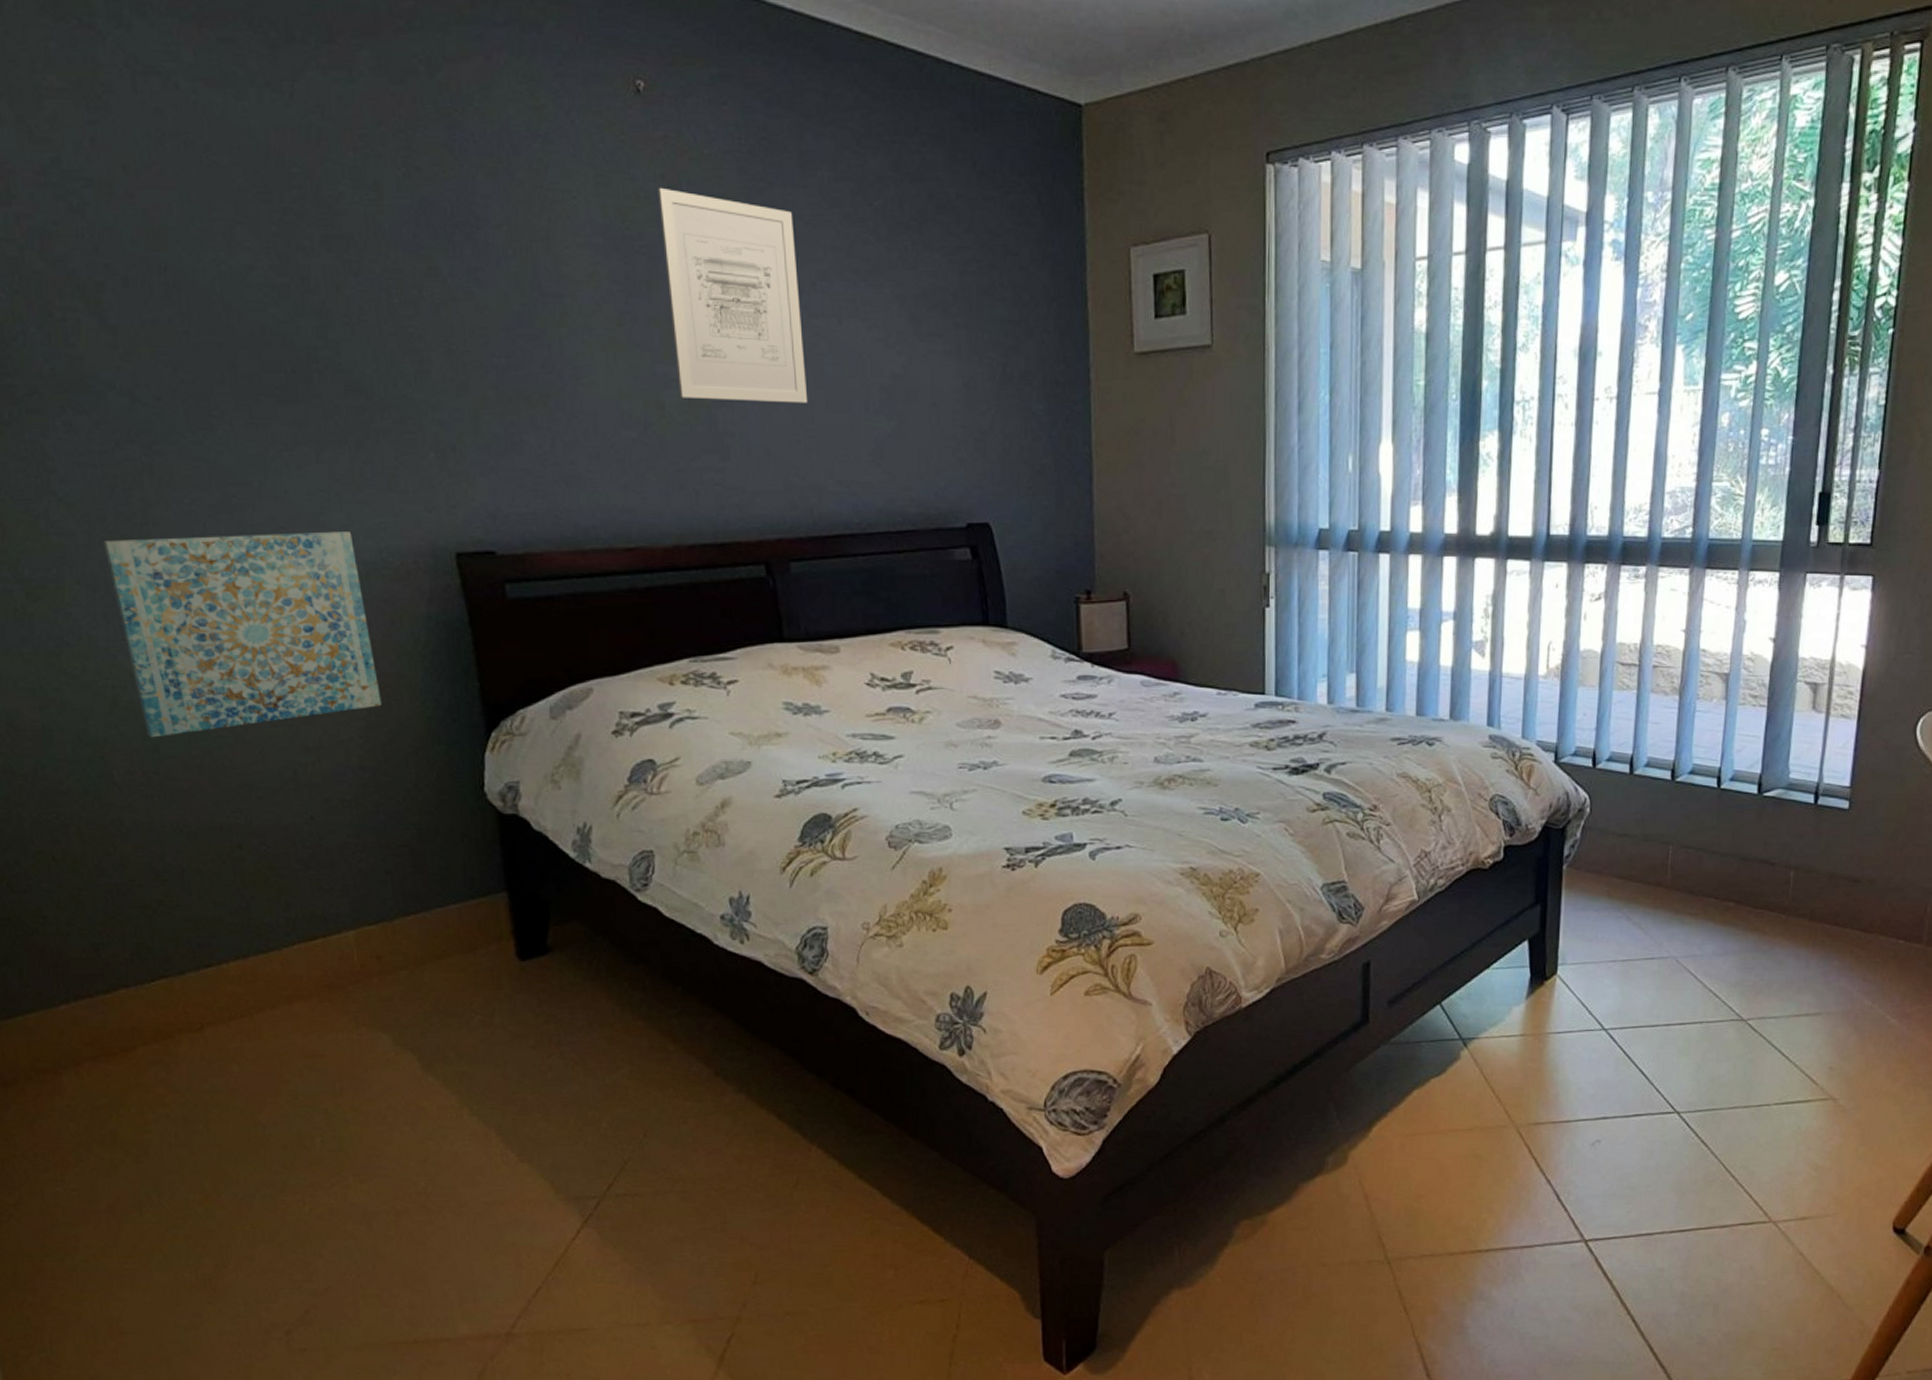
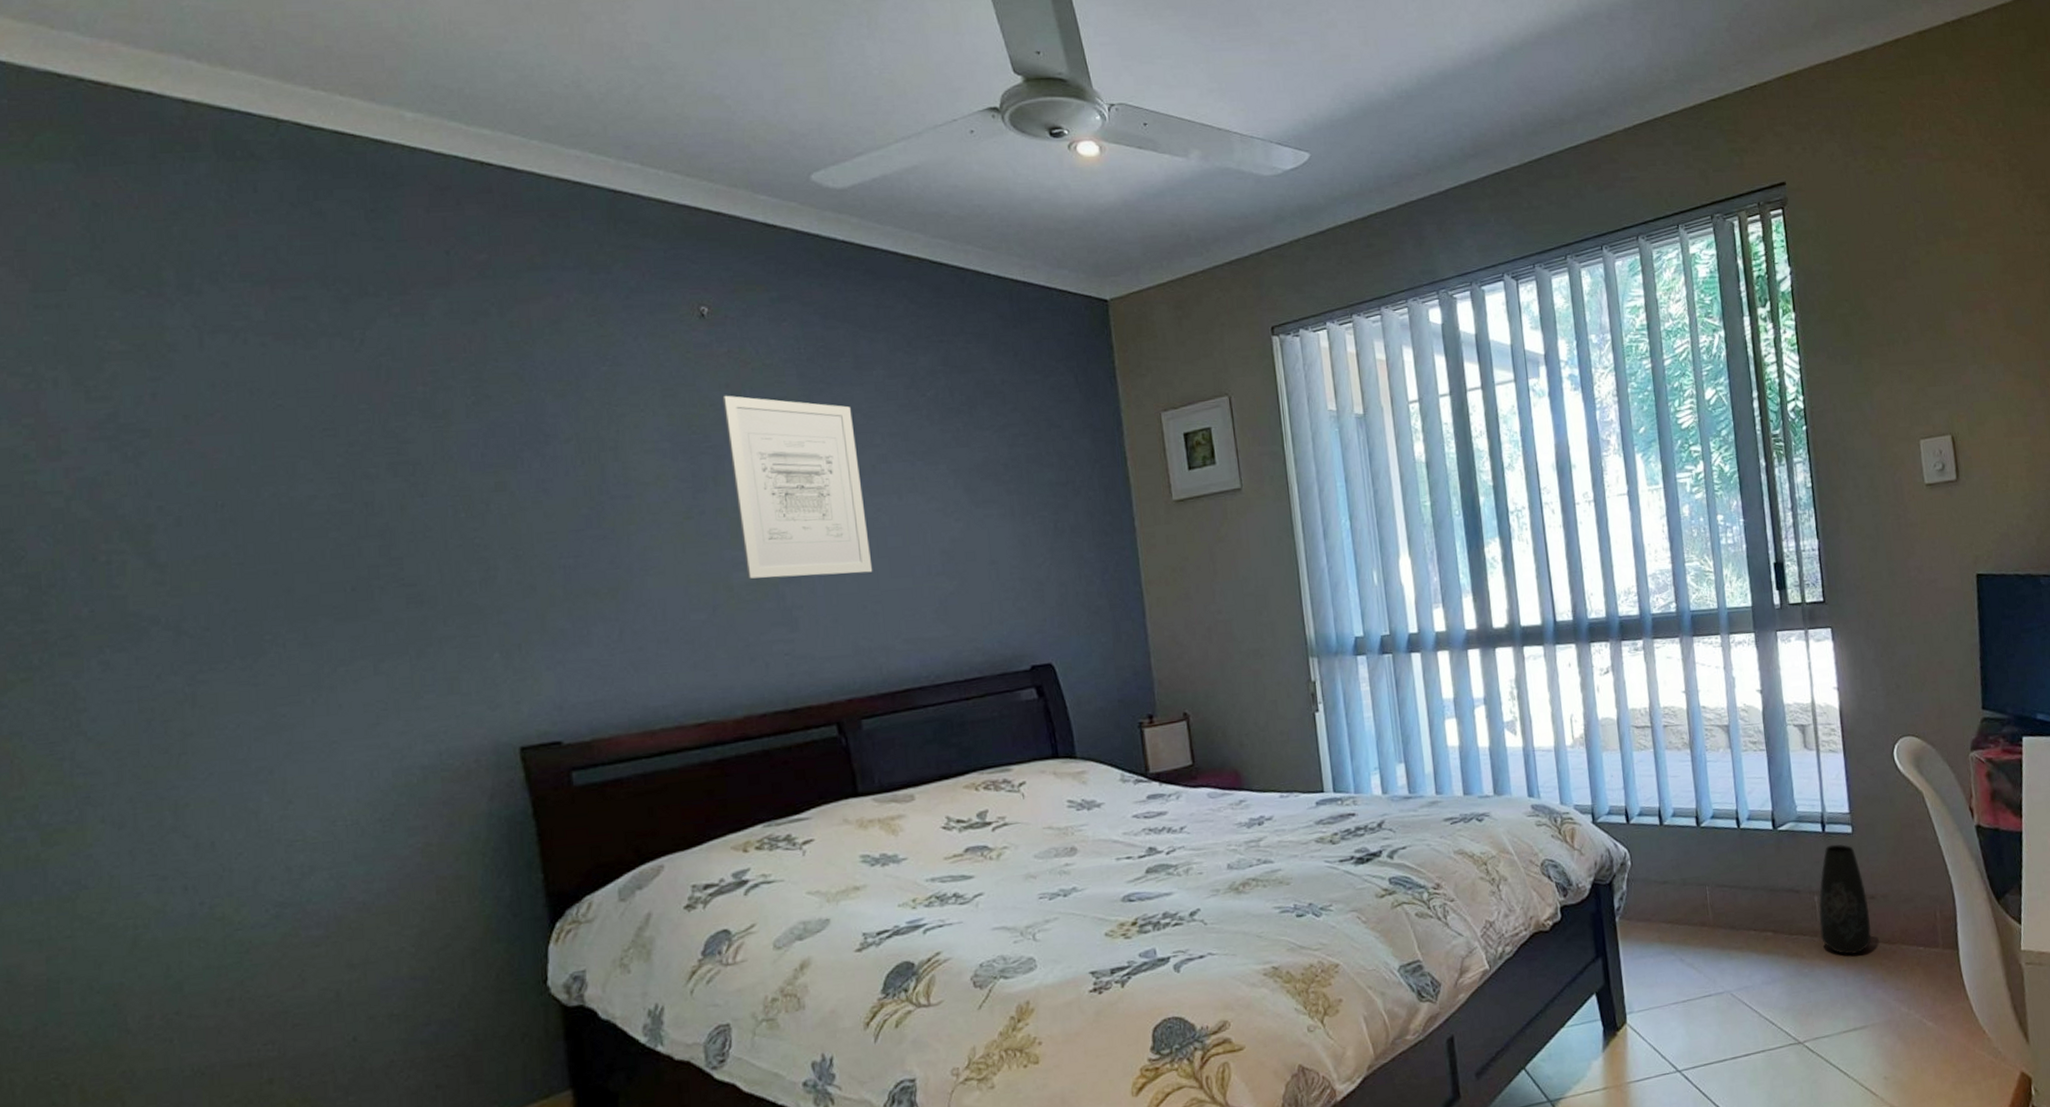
wall art: present [103,531,382,738] -> none [135,738,437,976]
vase: none [1788,819,1851,939] -> present [1819,844,1872,955]

